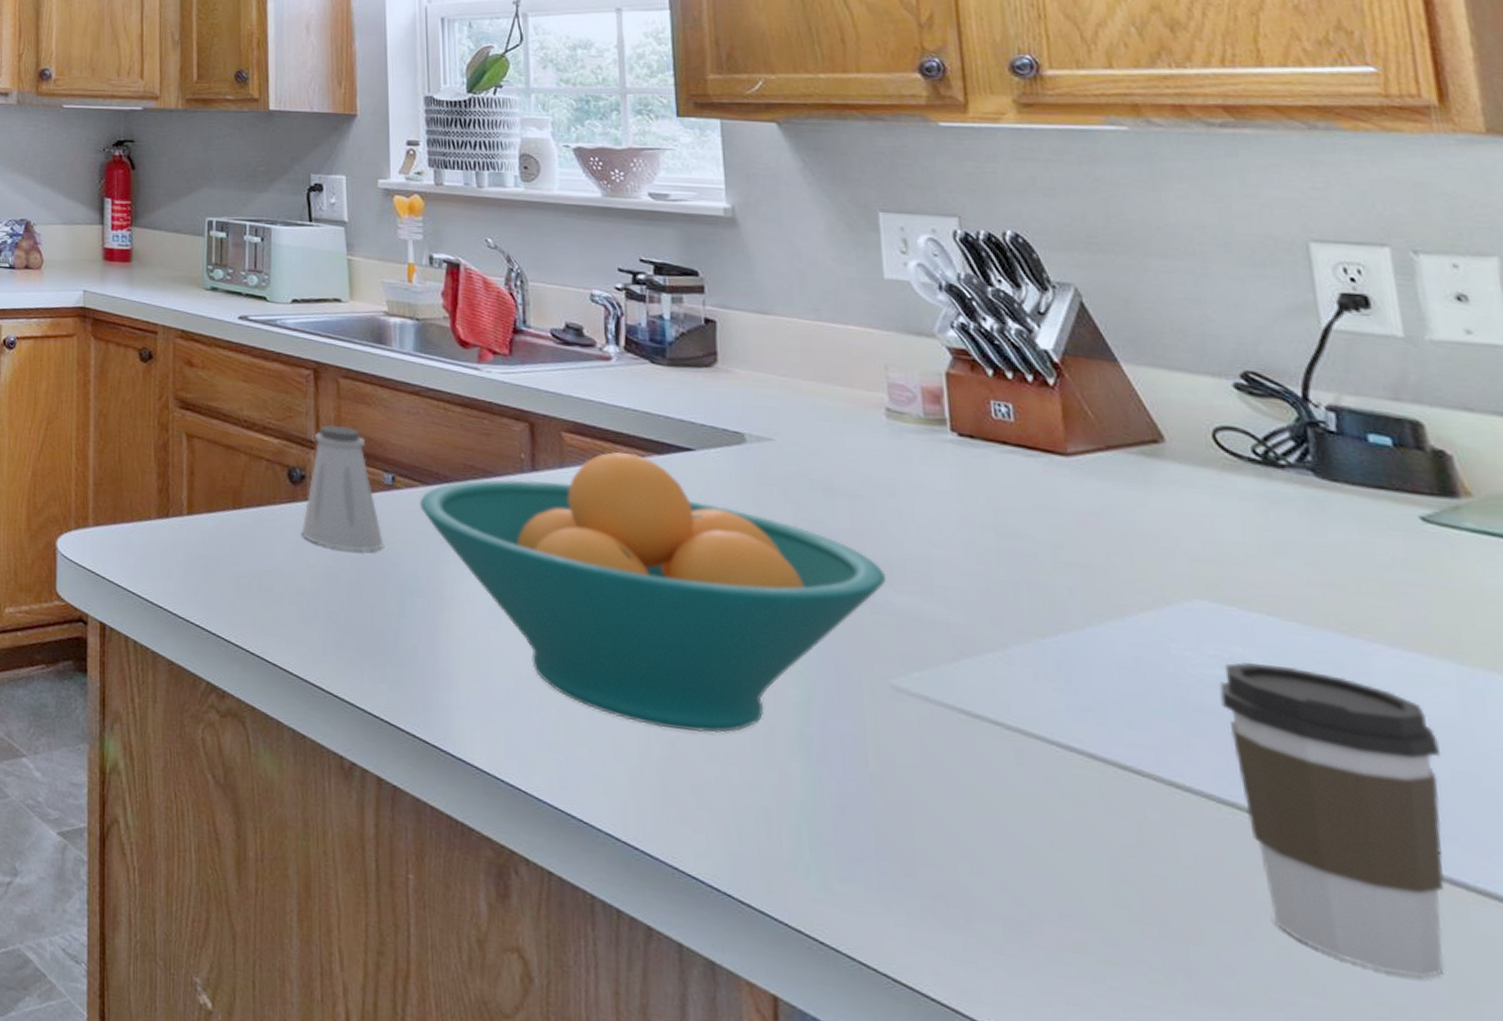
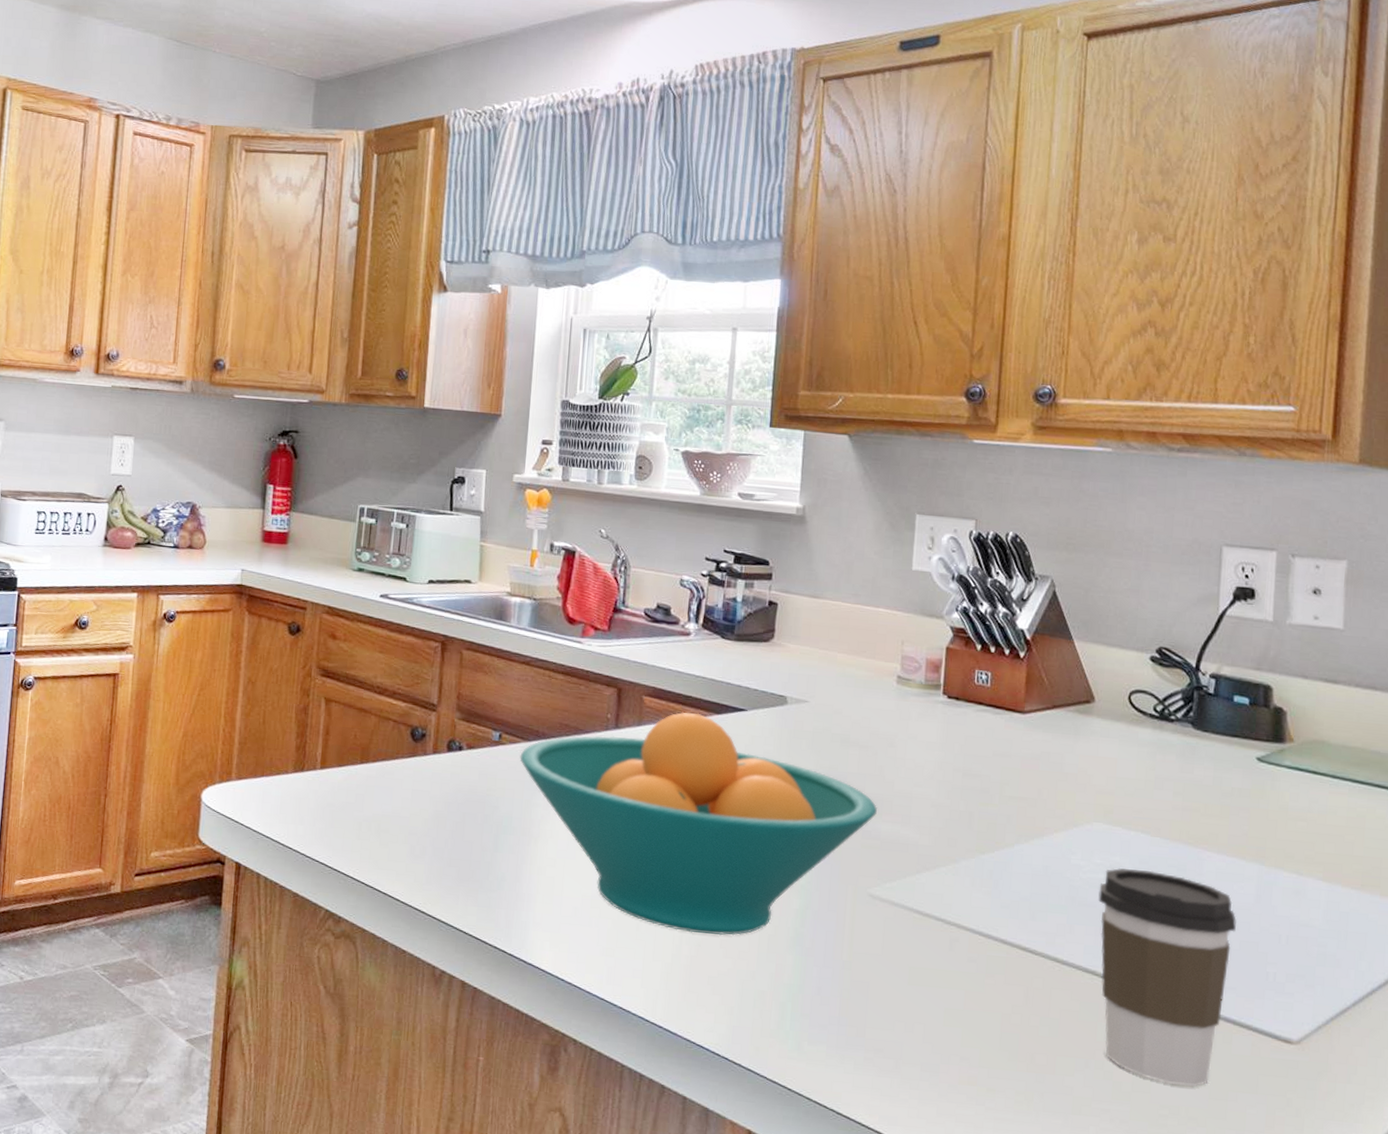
saltshaker: present [302,424,384,552] -> none [418,690,487,798]

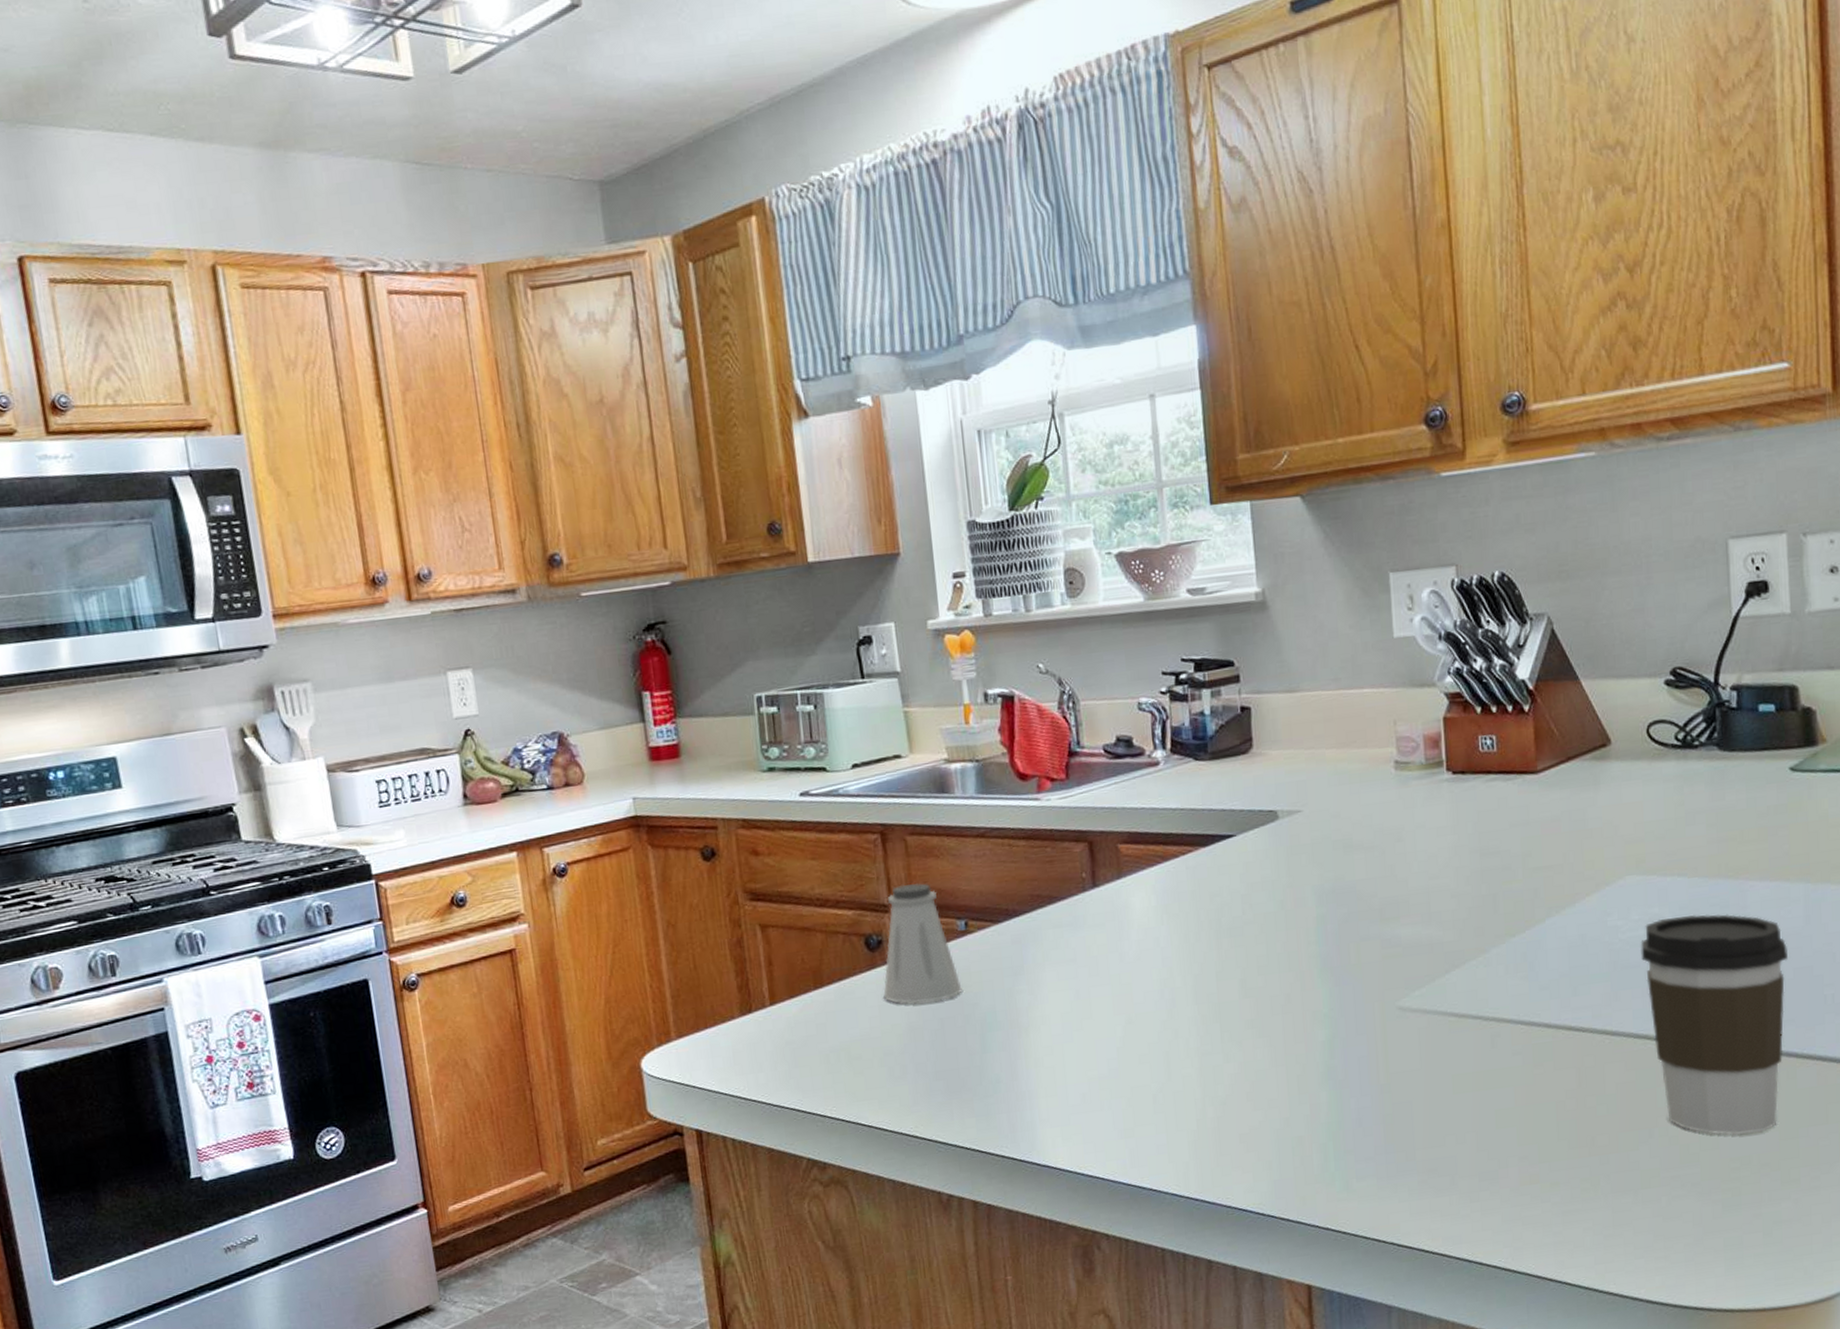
saltshaker: none [418,690,487,798] -> present [883,883,962,1004]
fruit bowl: present [520,711,877,936] -> none [992,850,1394,1093]

